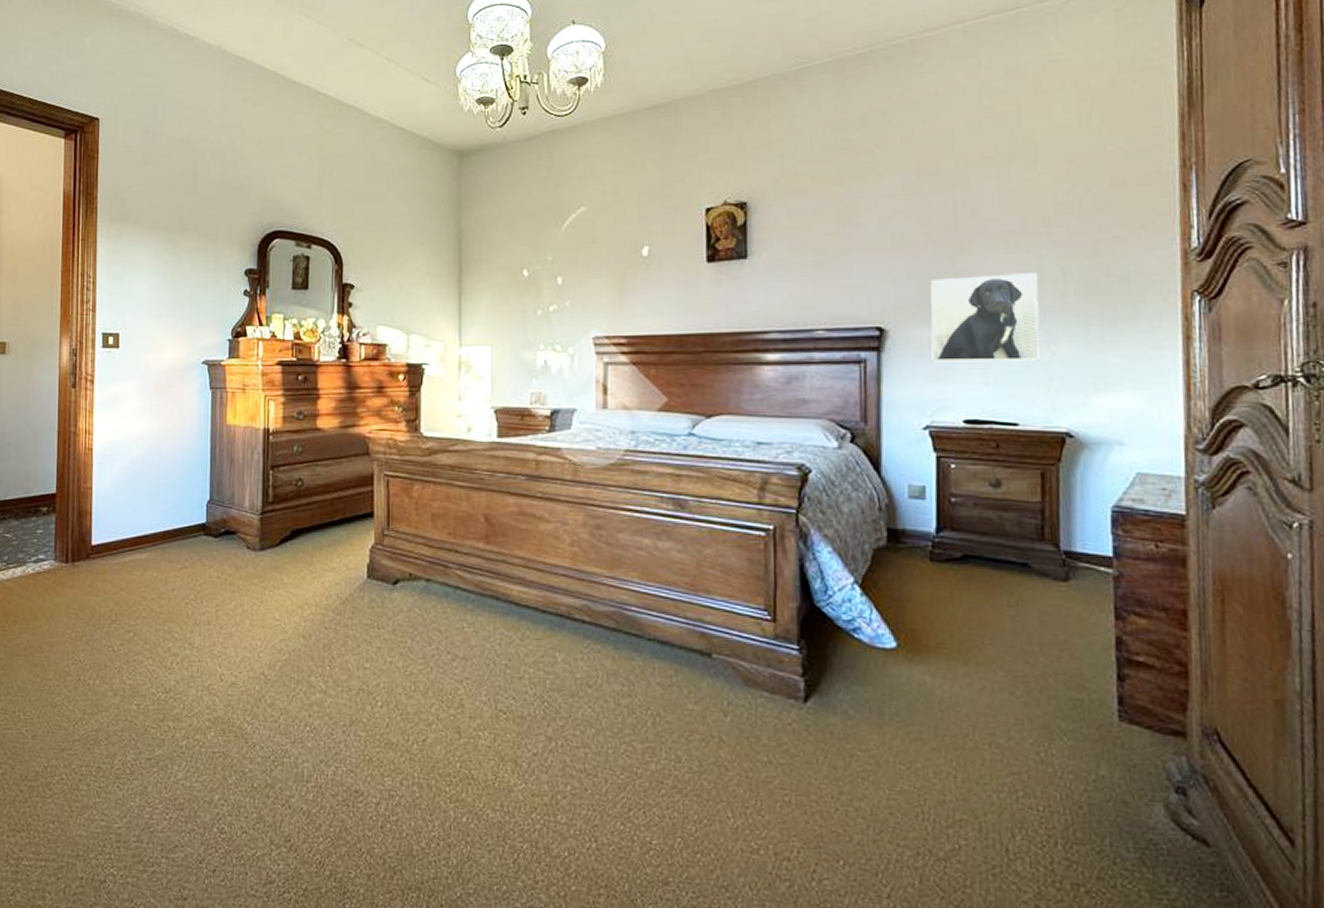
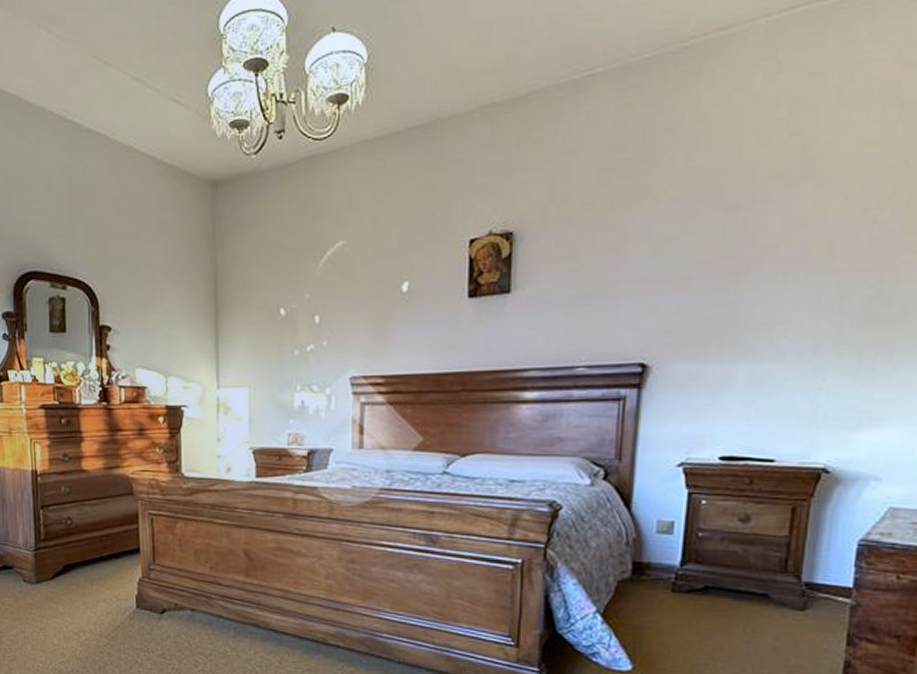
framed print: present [930,273,1040,362] -> none [693,304,815,399]

